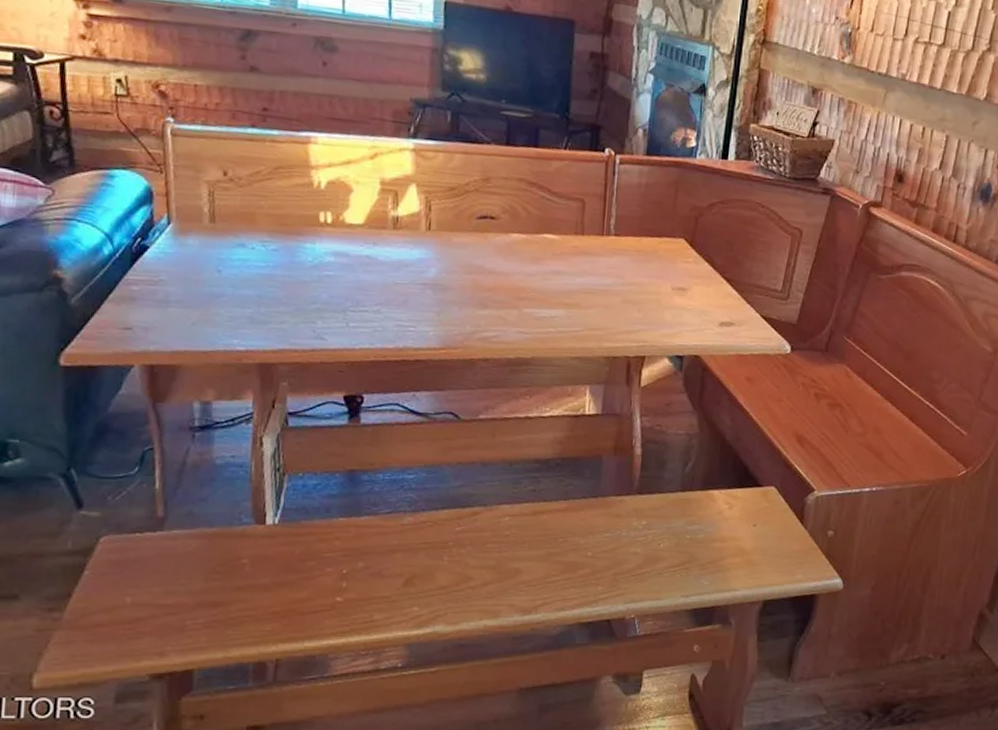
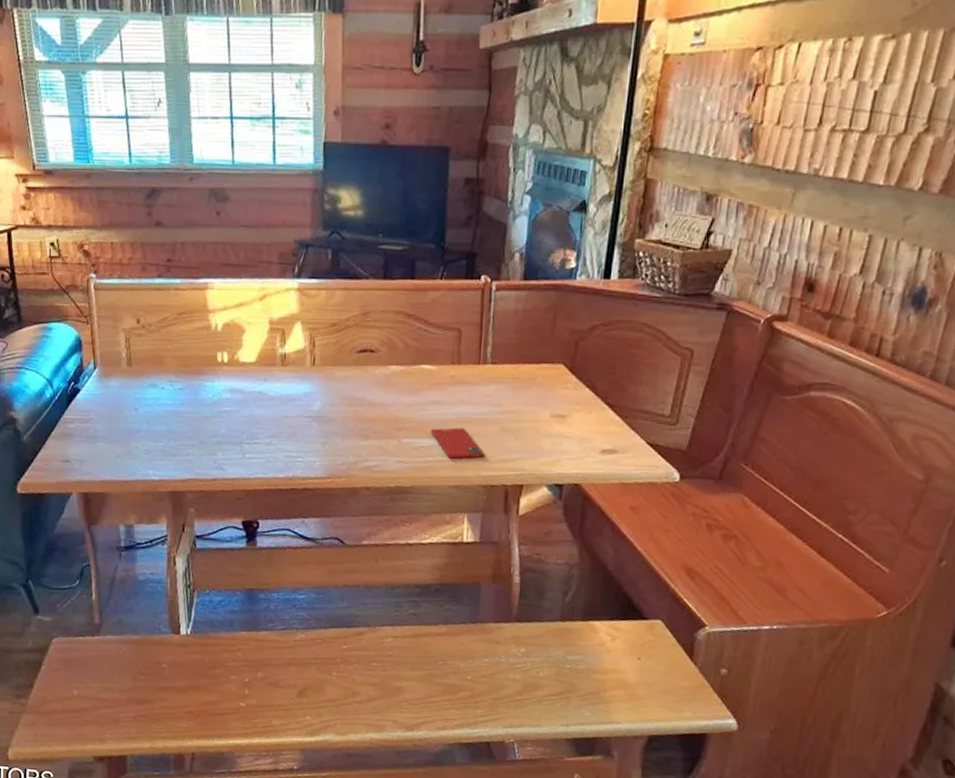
smartphone: none [552,298,608,330] -> present [430,427,485,459]

